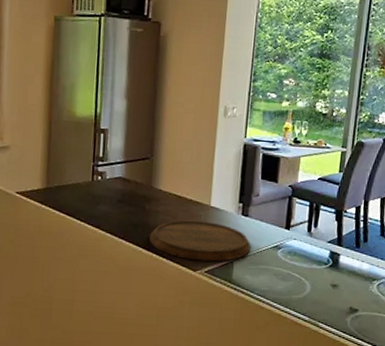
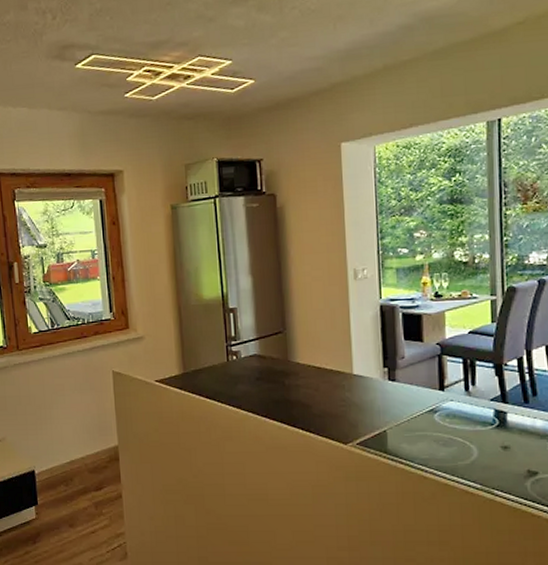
cutting board: present [150,220,251,262] -> none [293,391,404,433]

